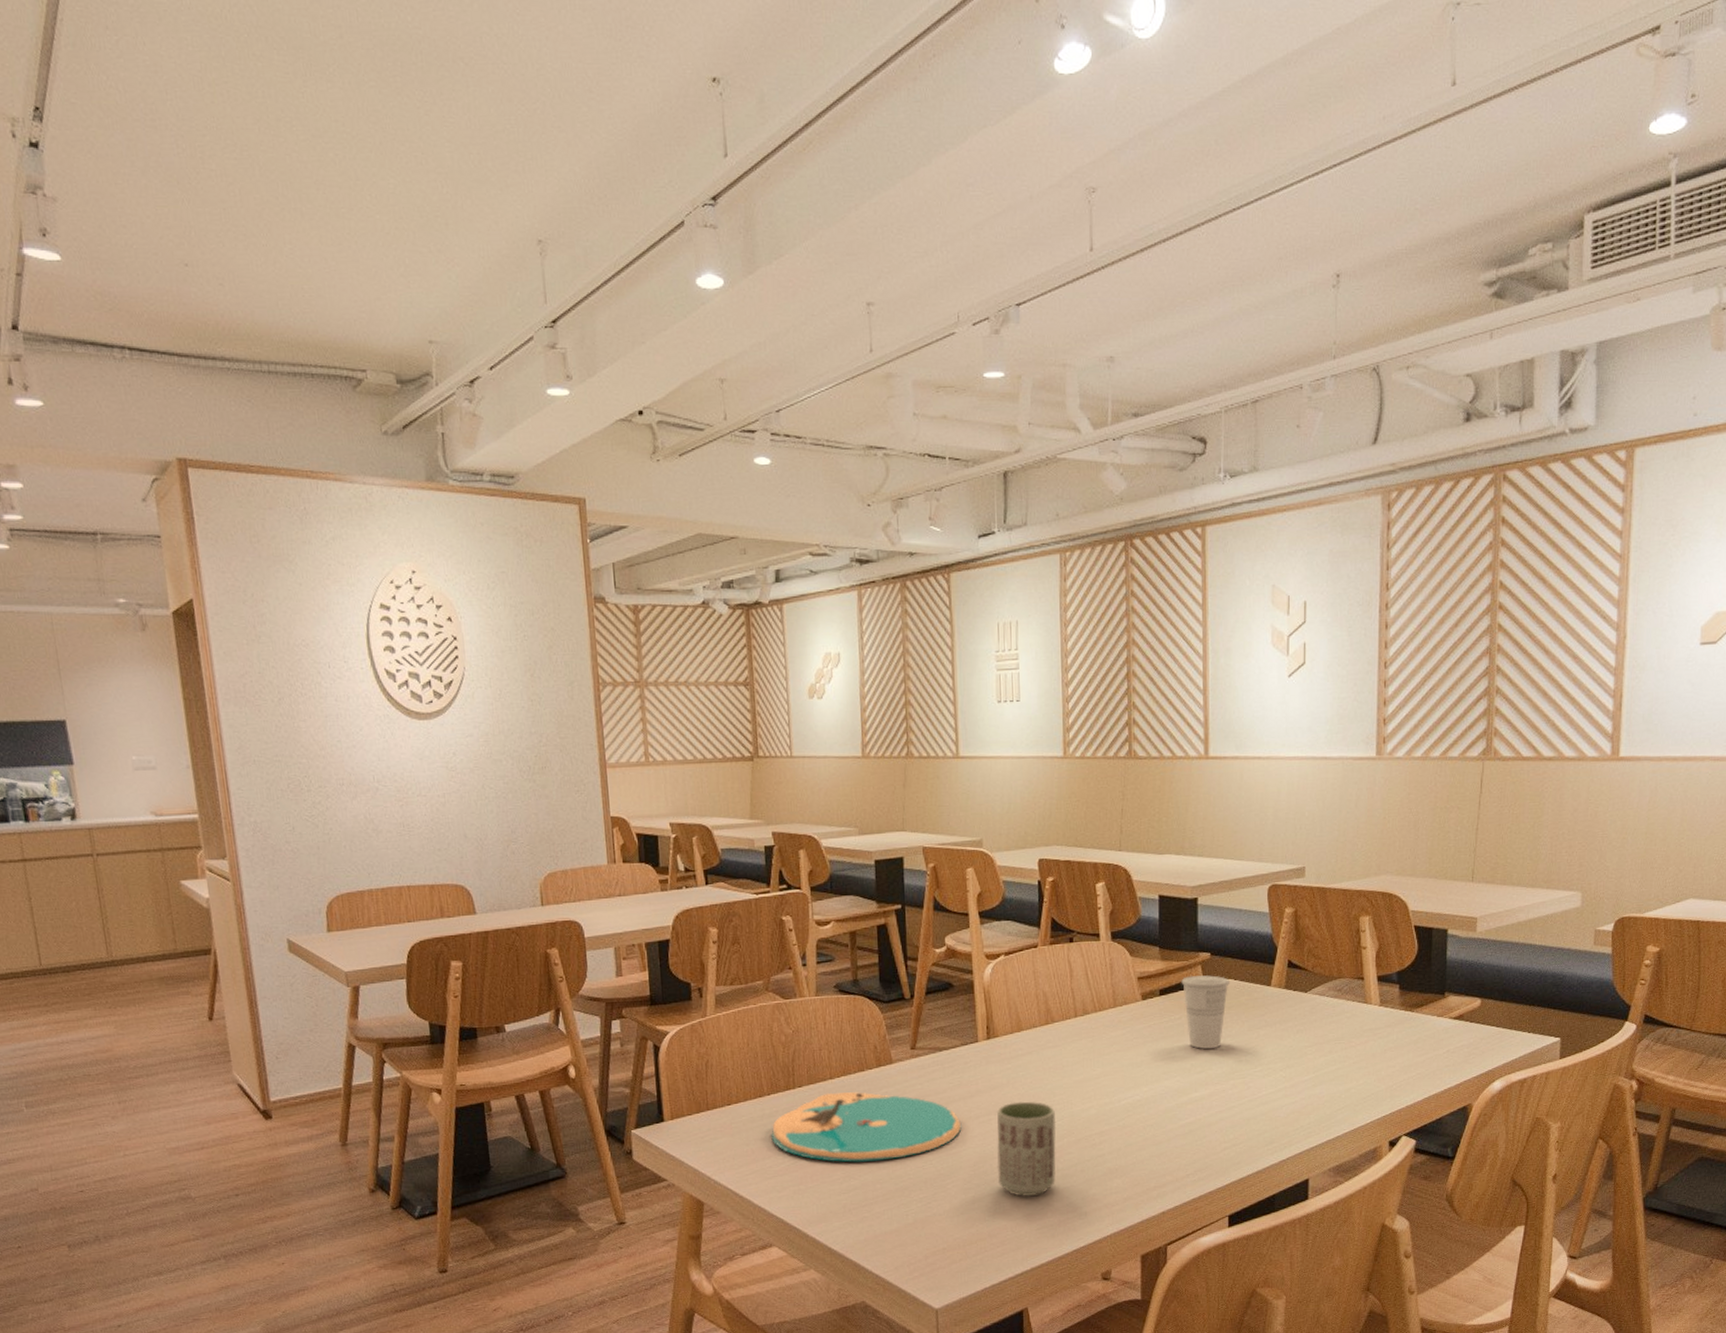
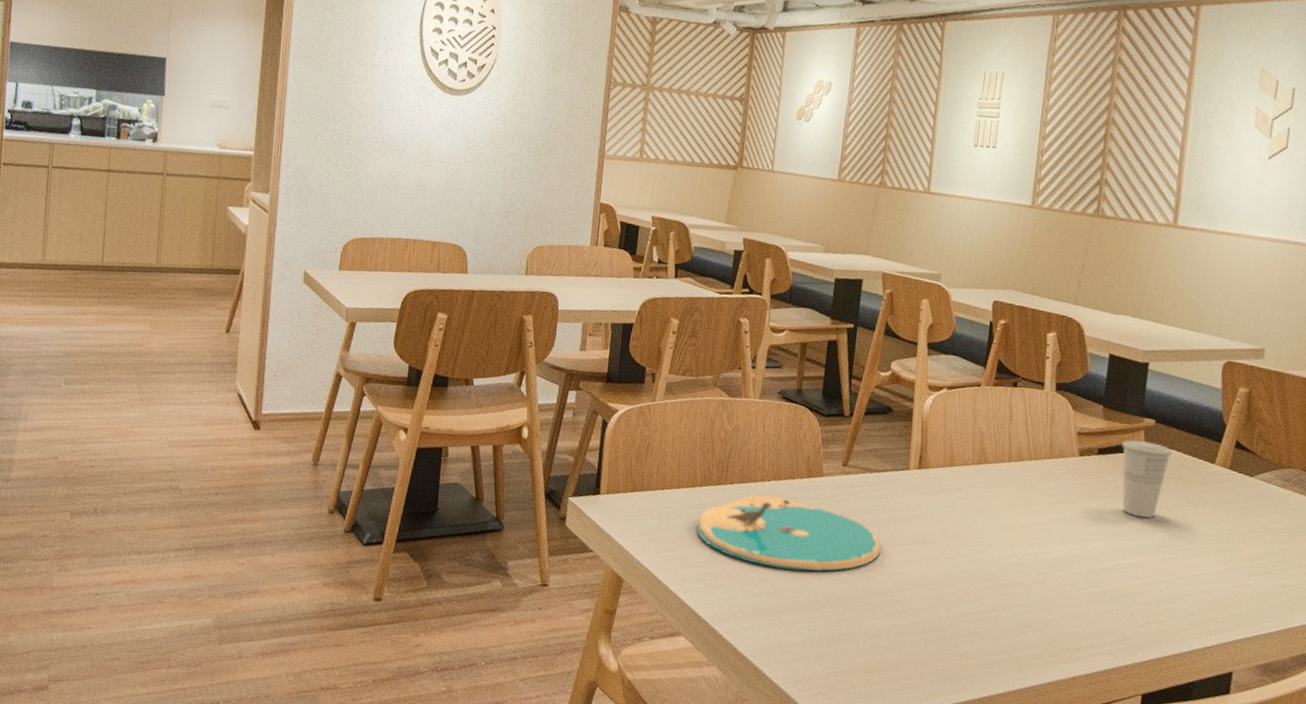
cup: present [997,1101,1057,1196] -> none [909,535,976,635]

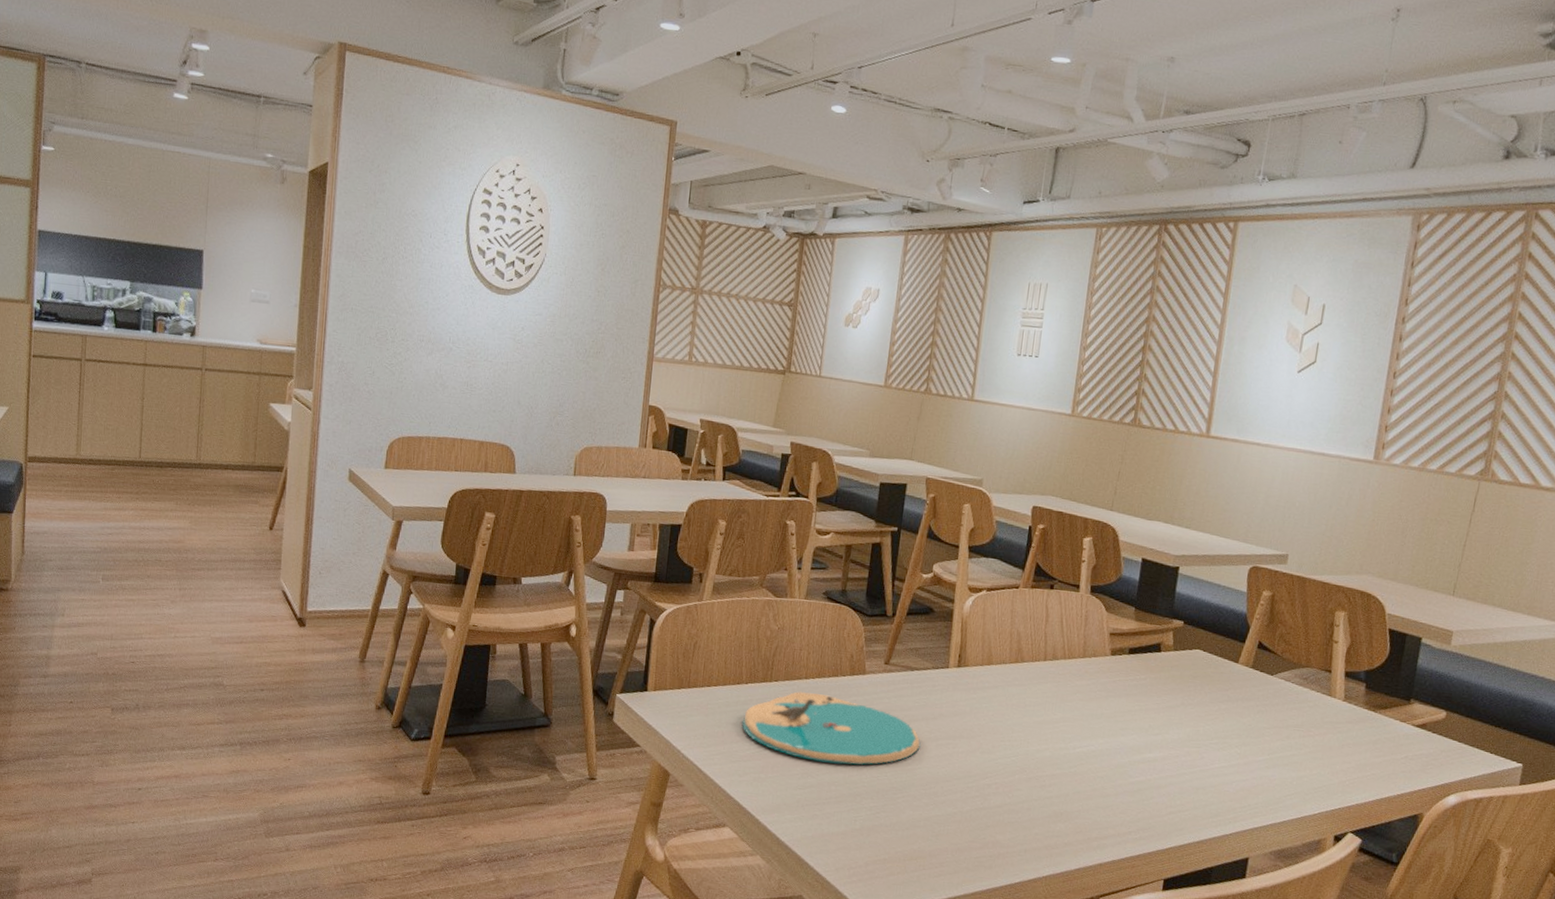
cup: present [1121,439,1172,518] -> none [1150,639,1199,714]

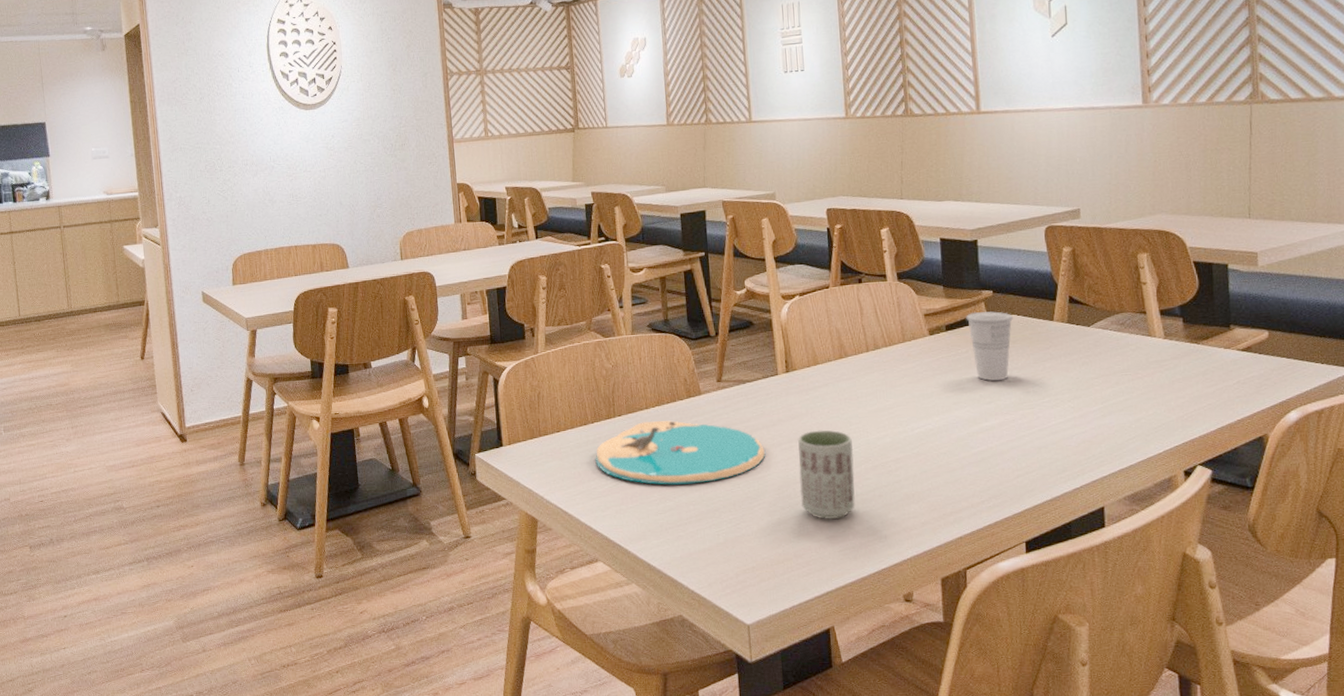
cup: none [946,731,1011,825] -> present [798,429,855,519]
cup: none [1150,639,1199,714] -> present [966,311,1013,381]

